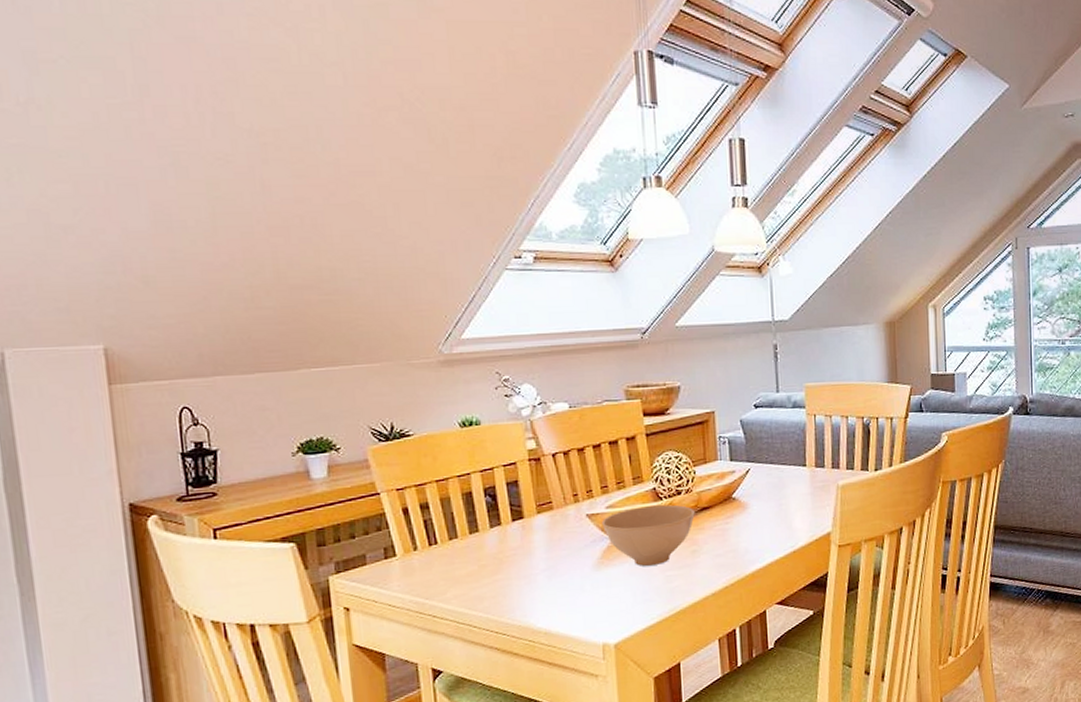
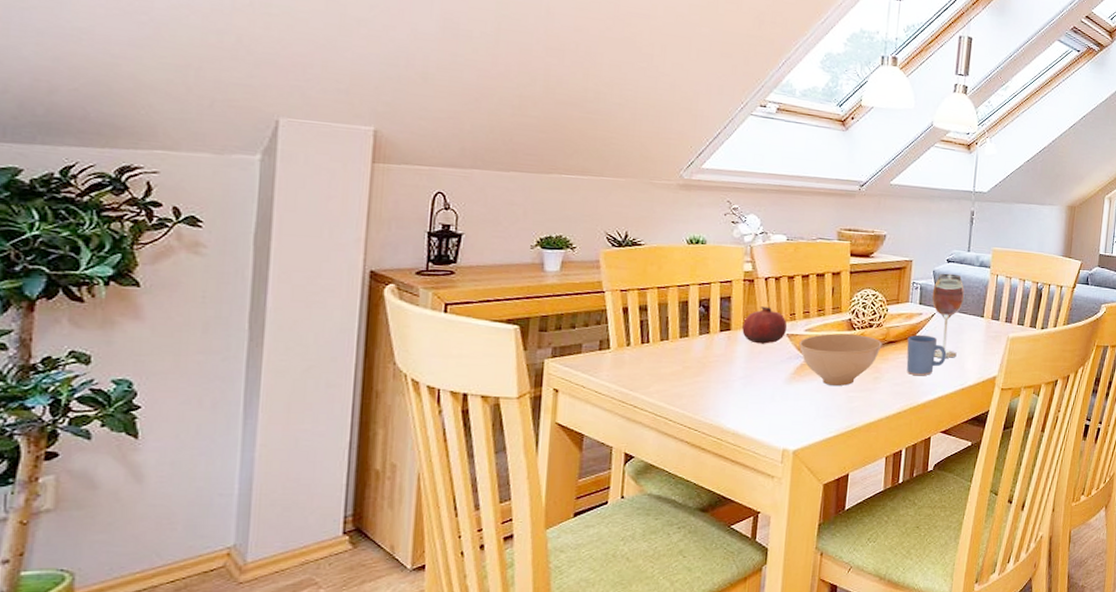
fruit: none [536,486,586,530] -> present [742,306,788,344]
mug: none [722,495,770,543] -> present [906,334,947,376]
wineglass: none [743,420,781,519] -> present [932,273,965,358]

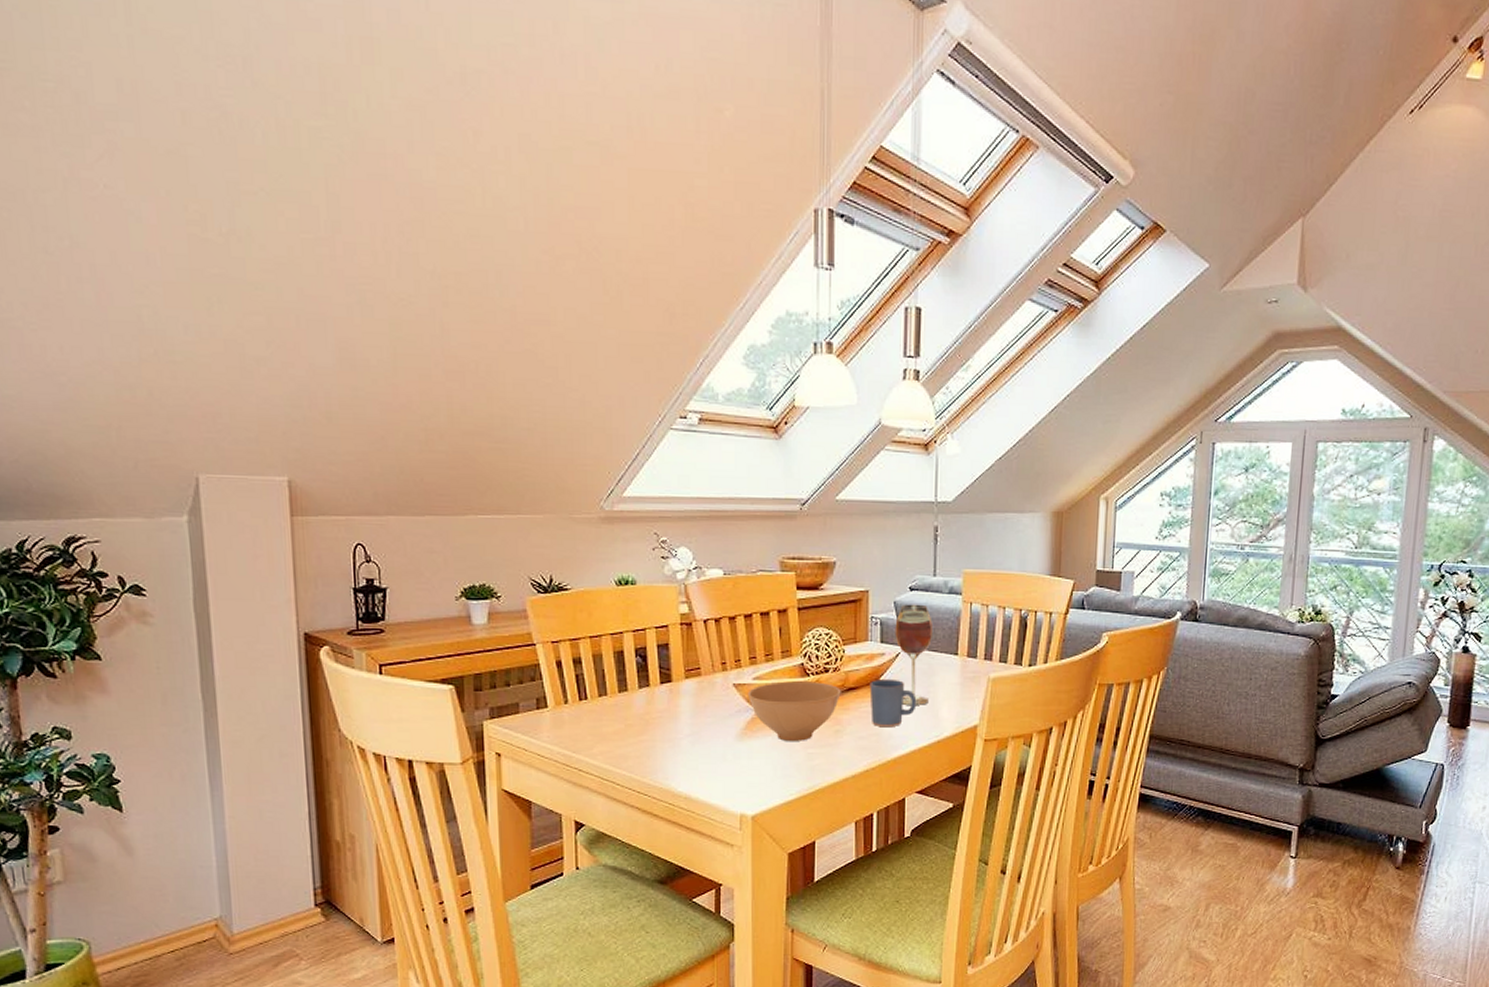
fruit: present [742,306,788,344] -> none [684,653,733,696]

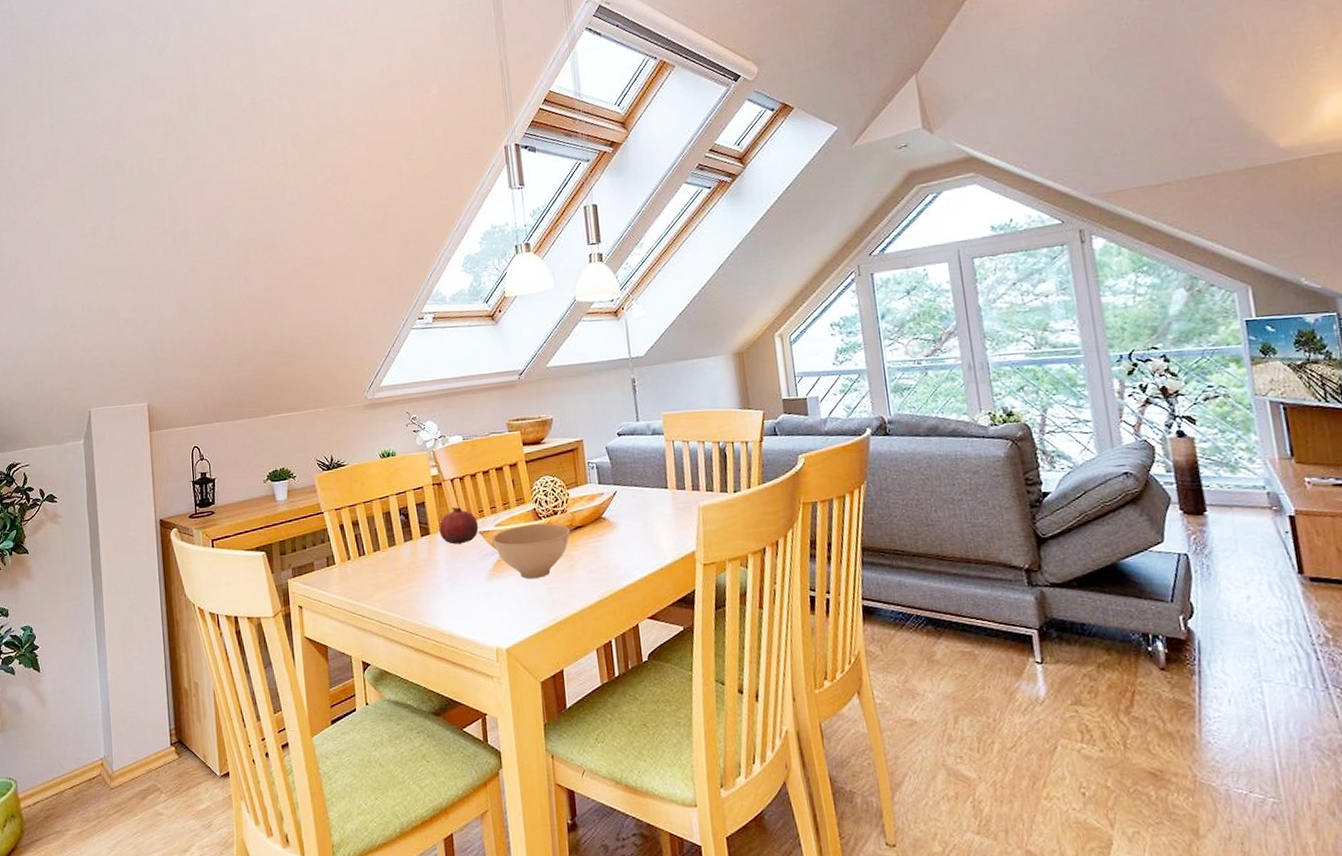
fruit: none [684,653,733,696] -> present [439,507,479,545]
mug: present [869,678,917,728] -> none [594,515,638,560]
wineglass: present [895,604,934,705] -> none [609,446,648,538]

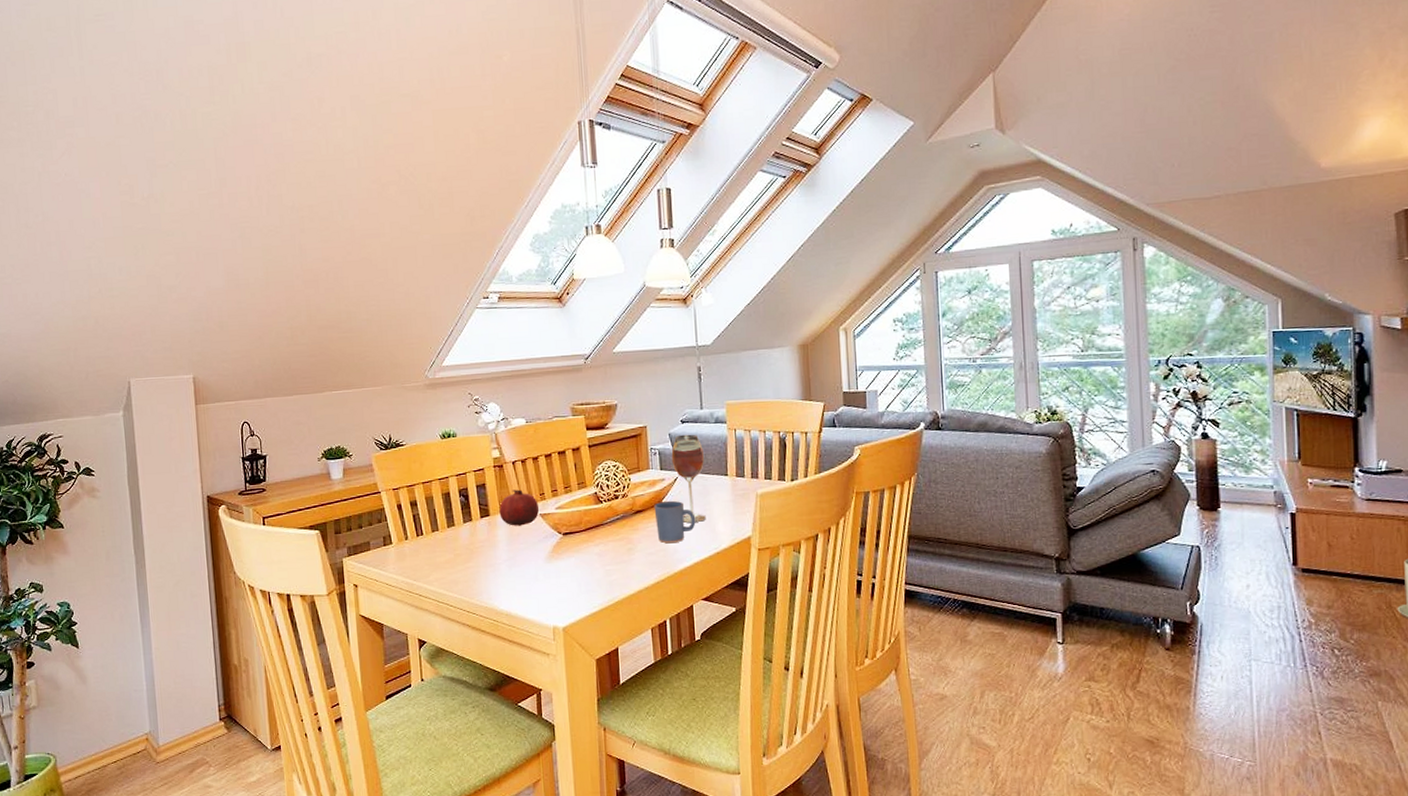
bowl: present [491,523,570,579] -> none [552,507,630,560]
mug: none [594,515,638,560] -> present [654,500,696,544]
wineglass: none [609,446,648,538] -> present [671,434,706,523]

